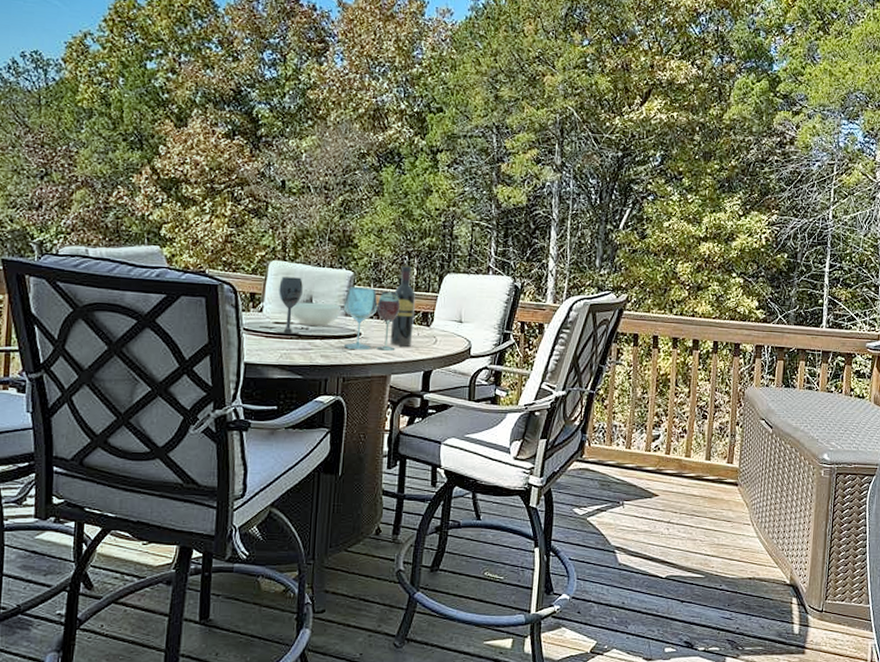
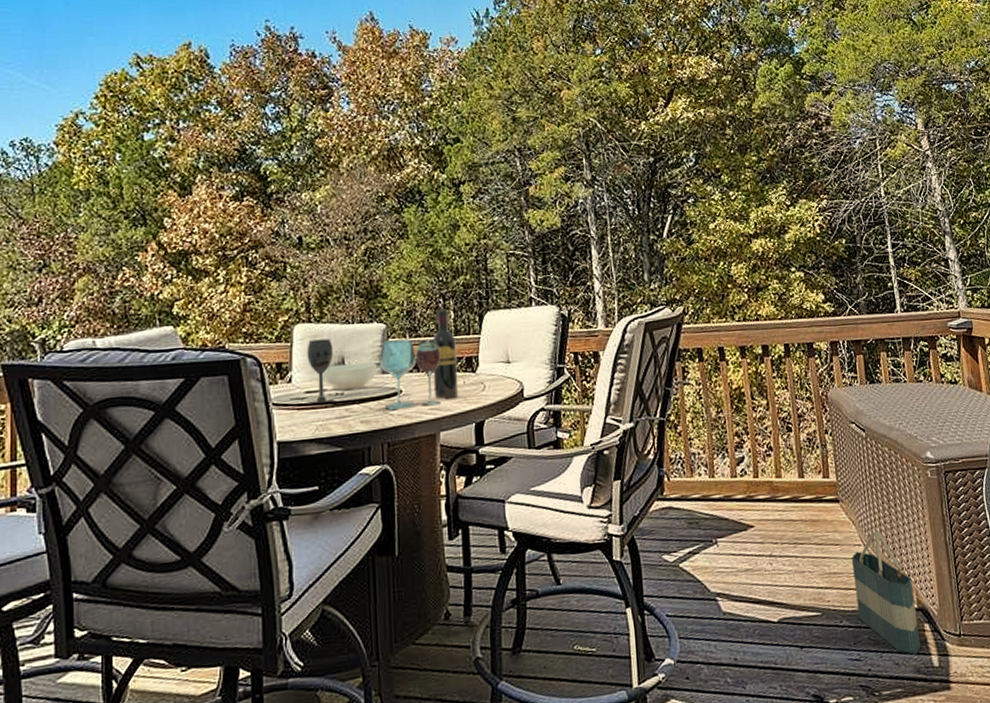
tote bag: none [737,515,789,622] -> present [852,531,921,655]

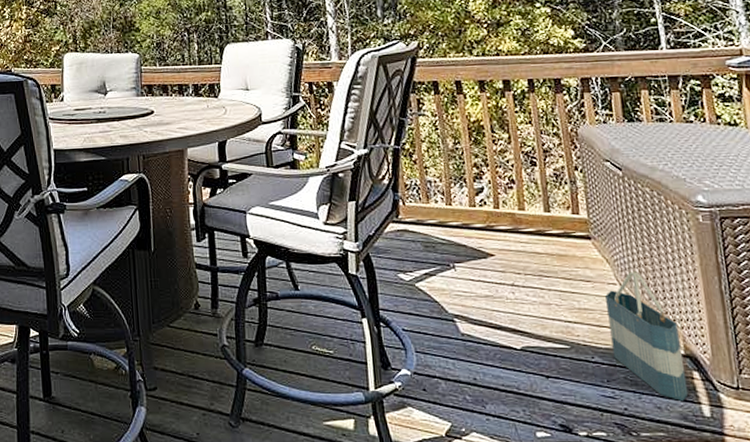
wine glass: present [307,338,334,404] -> none [75,65,97,120]
bowl: present [322,362,378,391] -> none [88,86,133,110]
wine glass: present [379,339,417,410] -> none [134,67,166,128]
wineglass: present [416,339,442,407] -> none [165,68,188,126]
wine bottle: present [432,308,459,399] -> none [179,41,203,120]

